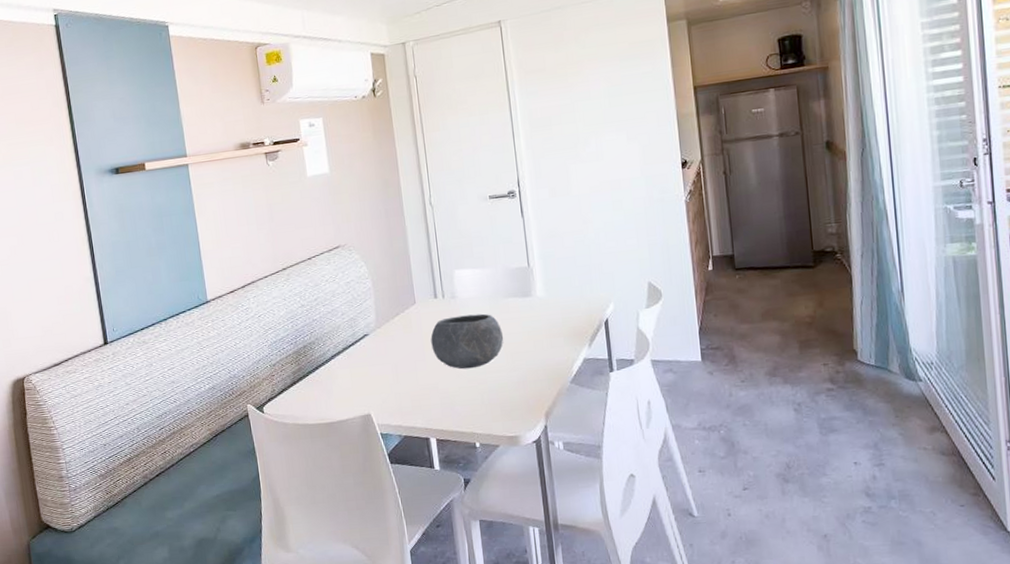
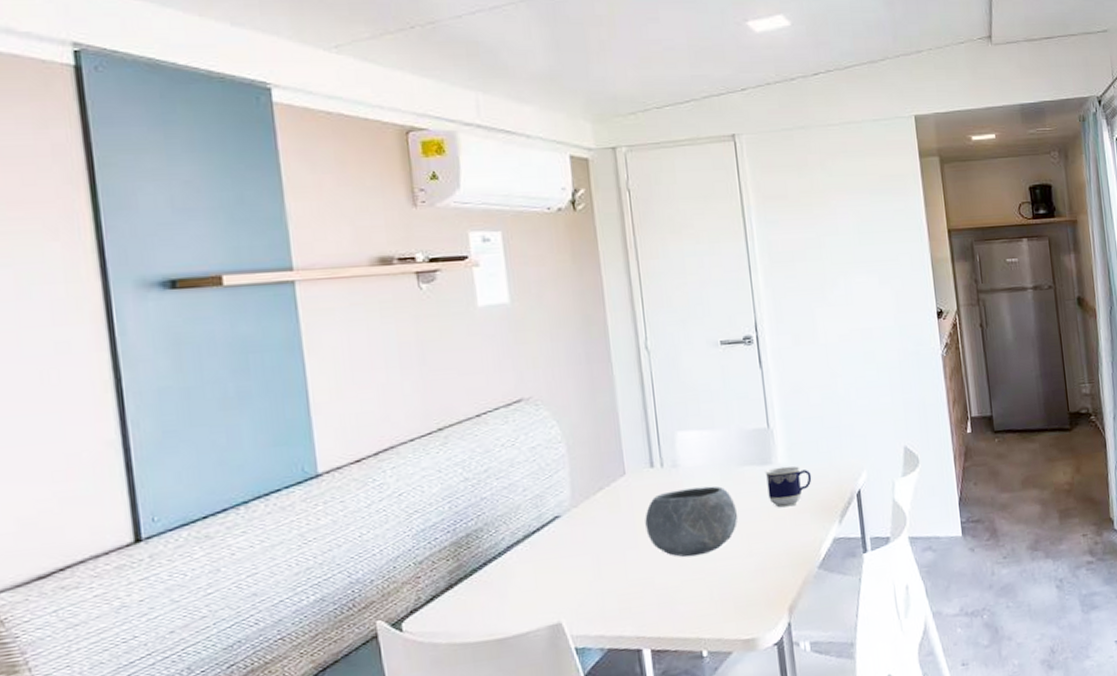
cup: none [525,298,566,332] -> present [764,466,812,508]

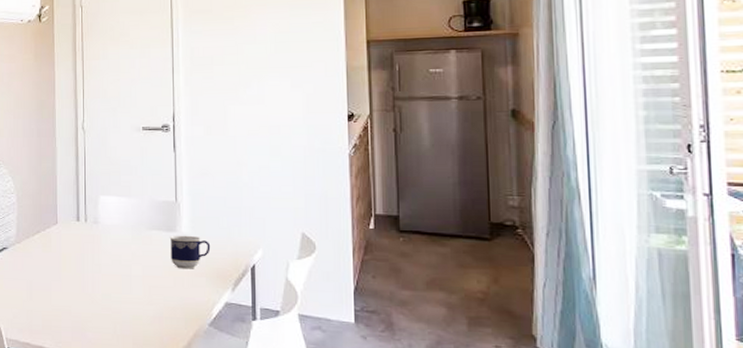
bowl: present [645,486,738,558] -> none [69,241,143,296]

